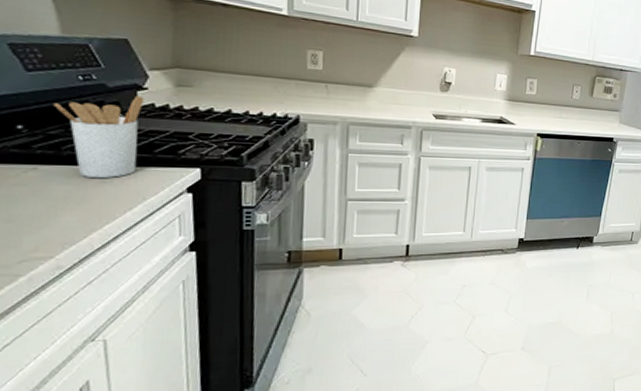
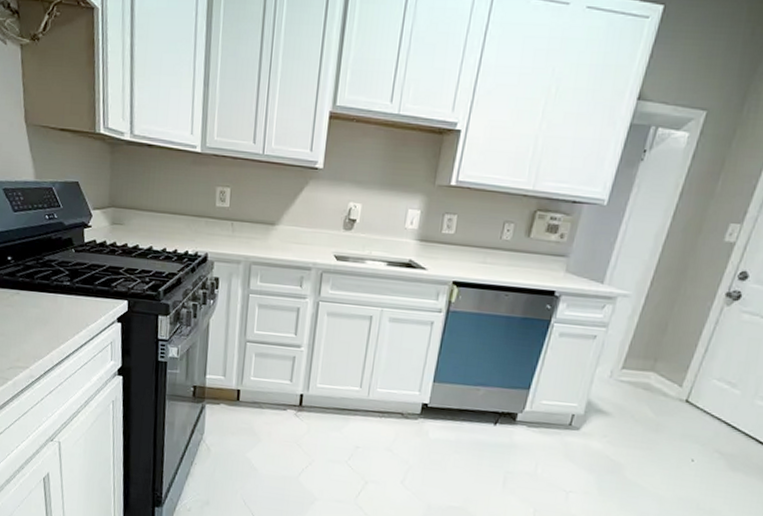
utensil holder: present [53,95,144,178] -> none [29,232,89,305]

